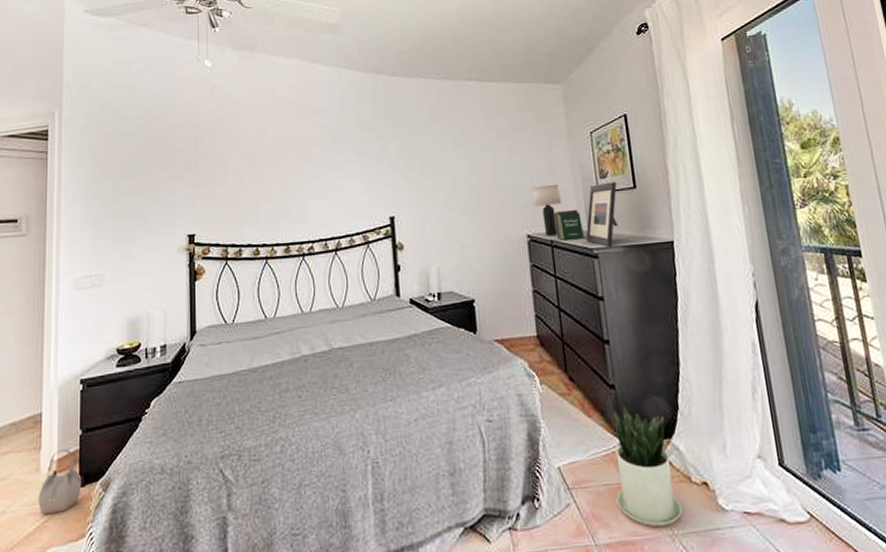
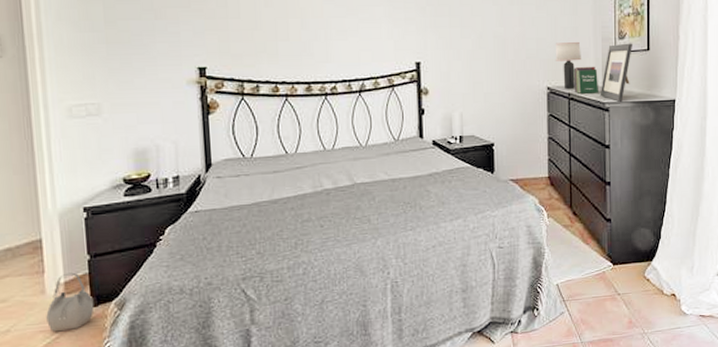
planter: present [612,405,682,527] -> none [602,235,653,328]

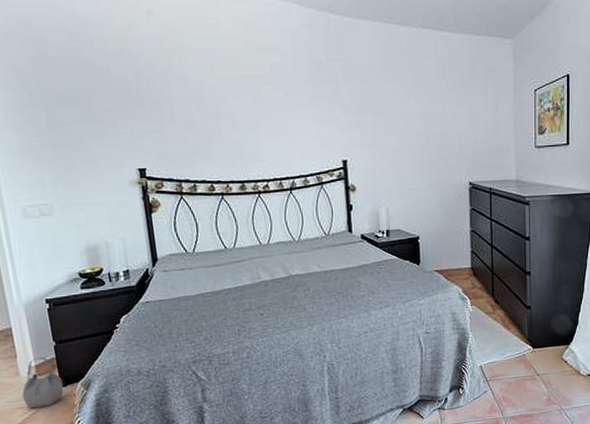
table lamp: present [555,41,581,90] -> none [476,137,502,185]
books: present [573,66,598,94] -> none [494,161,519,188]
picture frame: present [600,43,634,103] -> none [520,138,553,196]

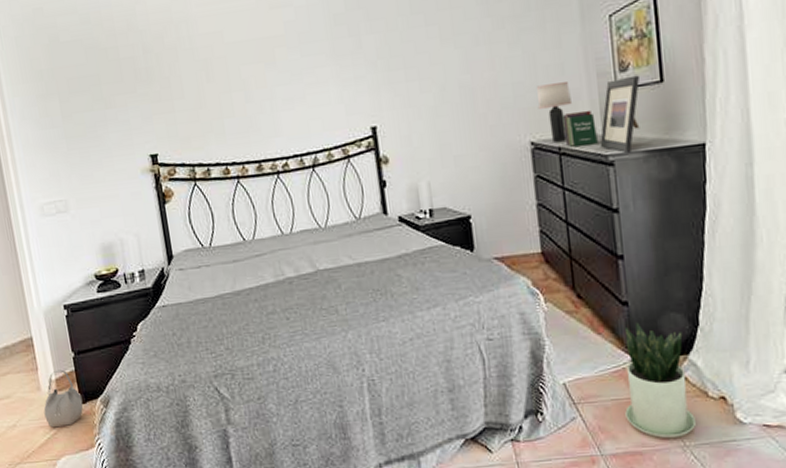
table lamp: none [476,137,502,185] -> present [537,81,572,144]
books: none [494,161,519,188] -> present [562,110,598,147]
picture frame: none [520,138,553,196] -> present [599,75,641,154]
planter: none [523,321,570,405] -> present [624,322,696,439]

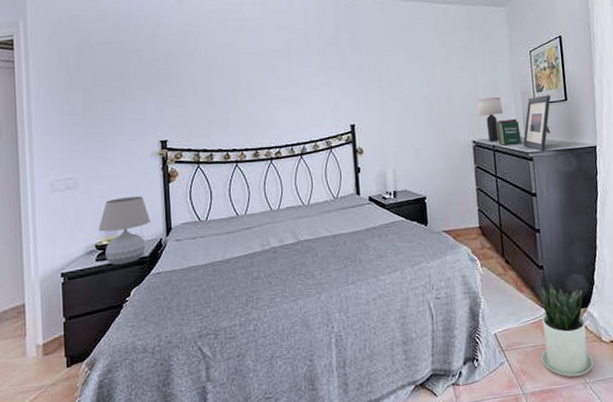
handbag: present [43,369,84,428] -> none [26,334,68,393]
table lamp: none [95,220,149,297] -> present [99,196,150,265]

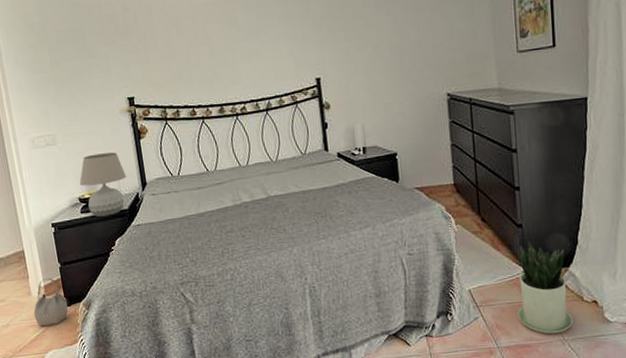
handbag: none [26,334,68,393] -> present [33,278,68,327]
table lamp: present [478,96,503,143] -> none [453,44,481,95]
books: present [496,118,521,145] -> none [473,68,501,98]
picture frame: present [523,94,551,152] -> none [503,40,537,105]

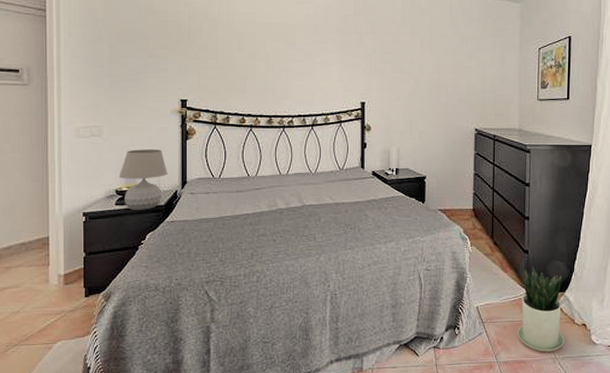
handbag: present [33,278,68,327] -> none [48,266,86,316]

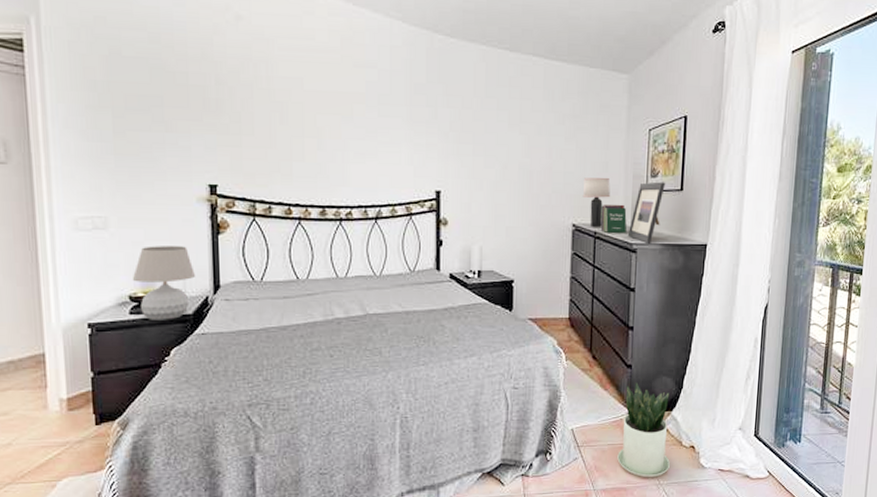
table lamp: none [483,89,507,132] -> present [582,177,610,228]
books: none [499,111,521,136] -> present [600,204,627,233]
picture frame: none [522,92,555,146] -> present [627,181,666,245]

